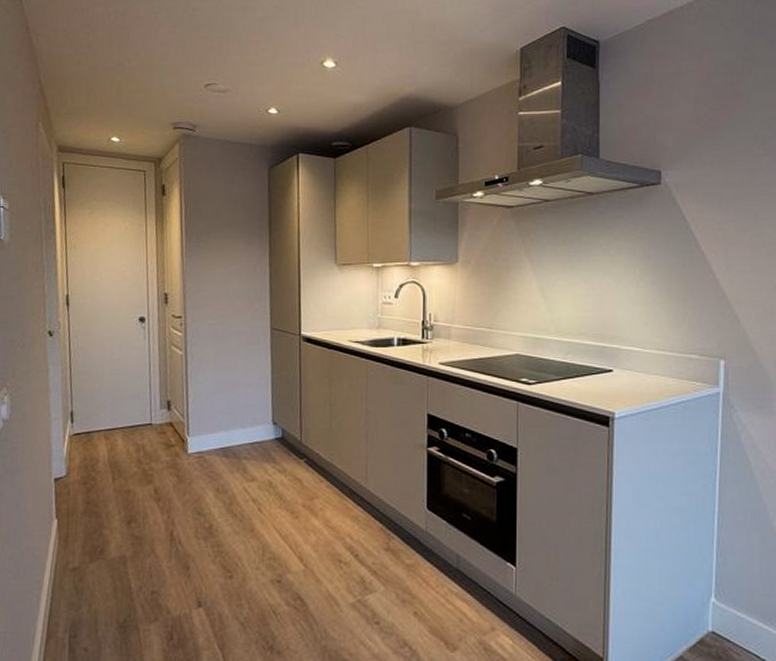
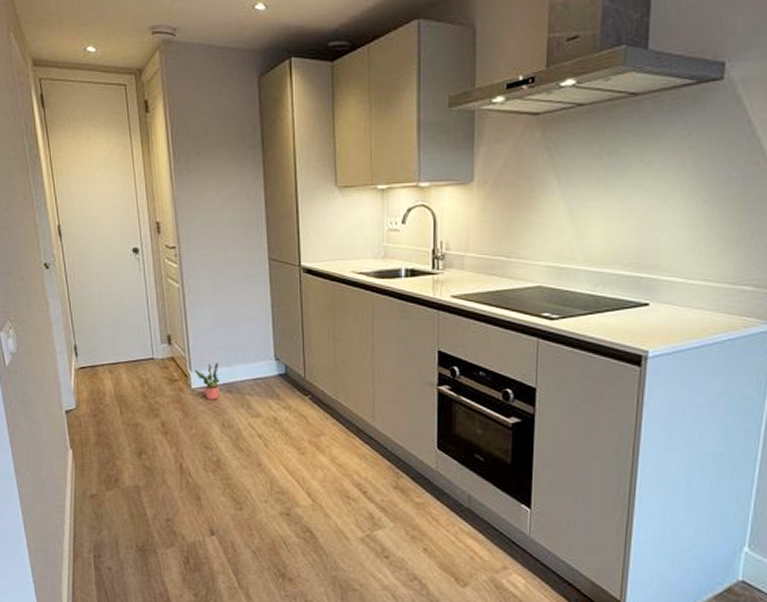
potted plant: none [193,428,217,464] -> present [195,363,220,400]

